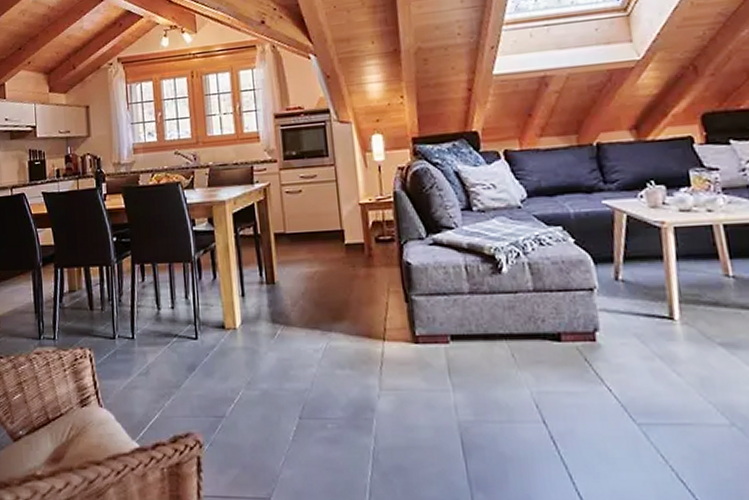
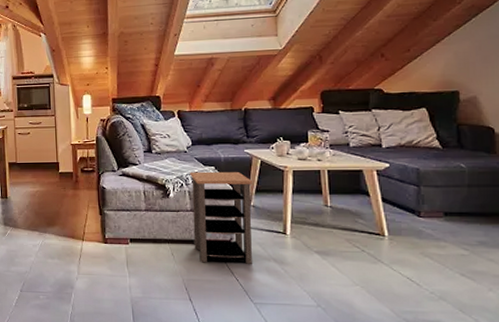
side table: none [528,232,629,367] -> present [190,171,252,264]

